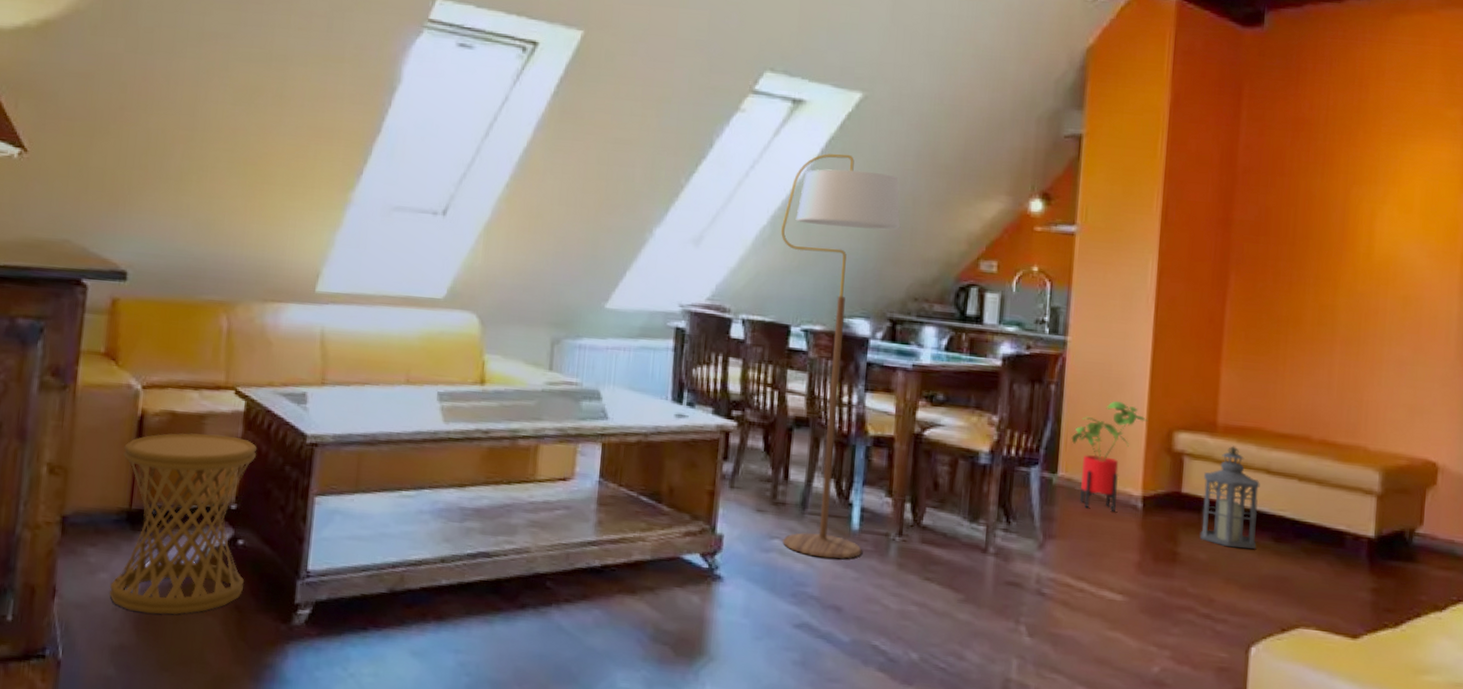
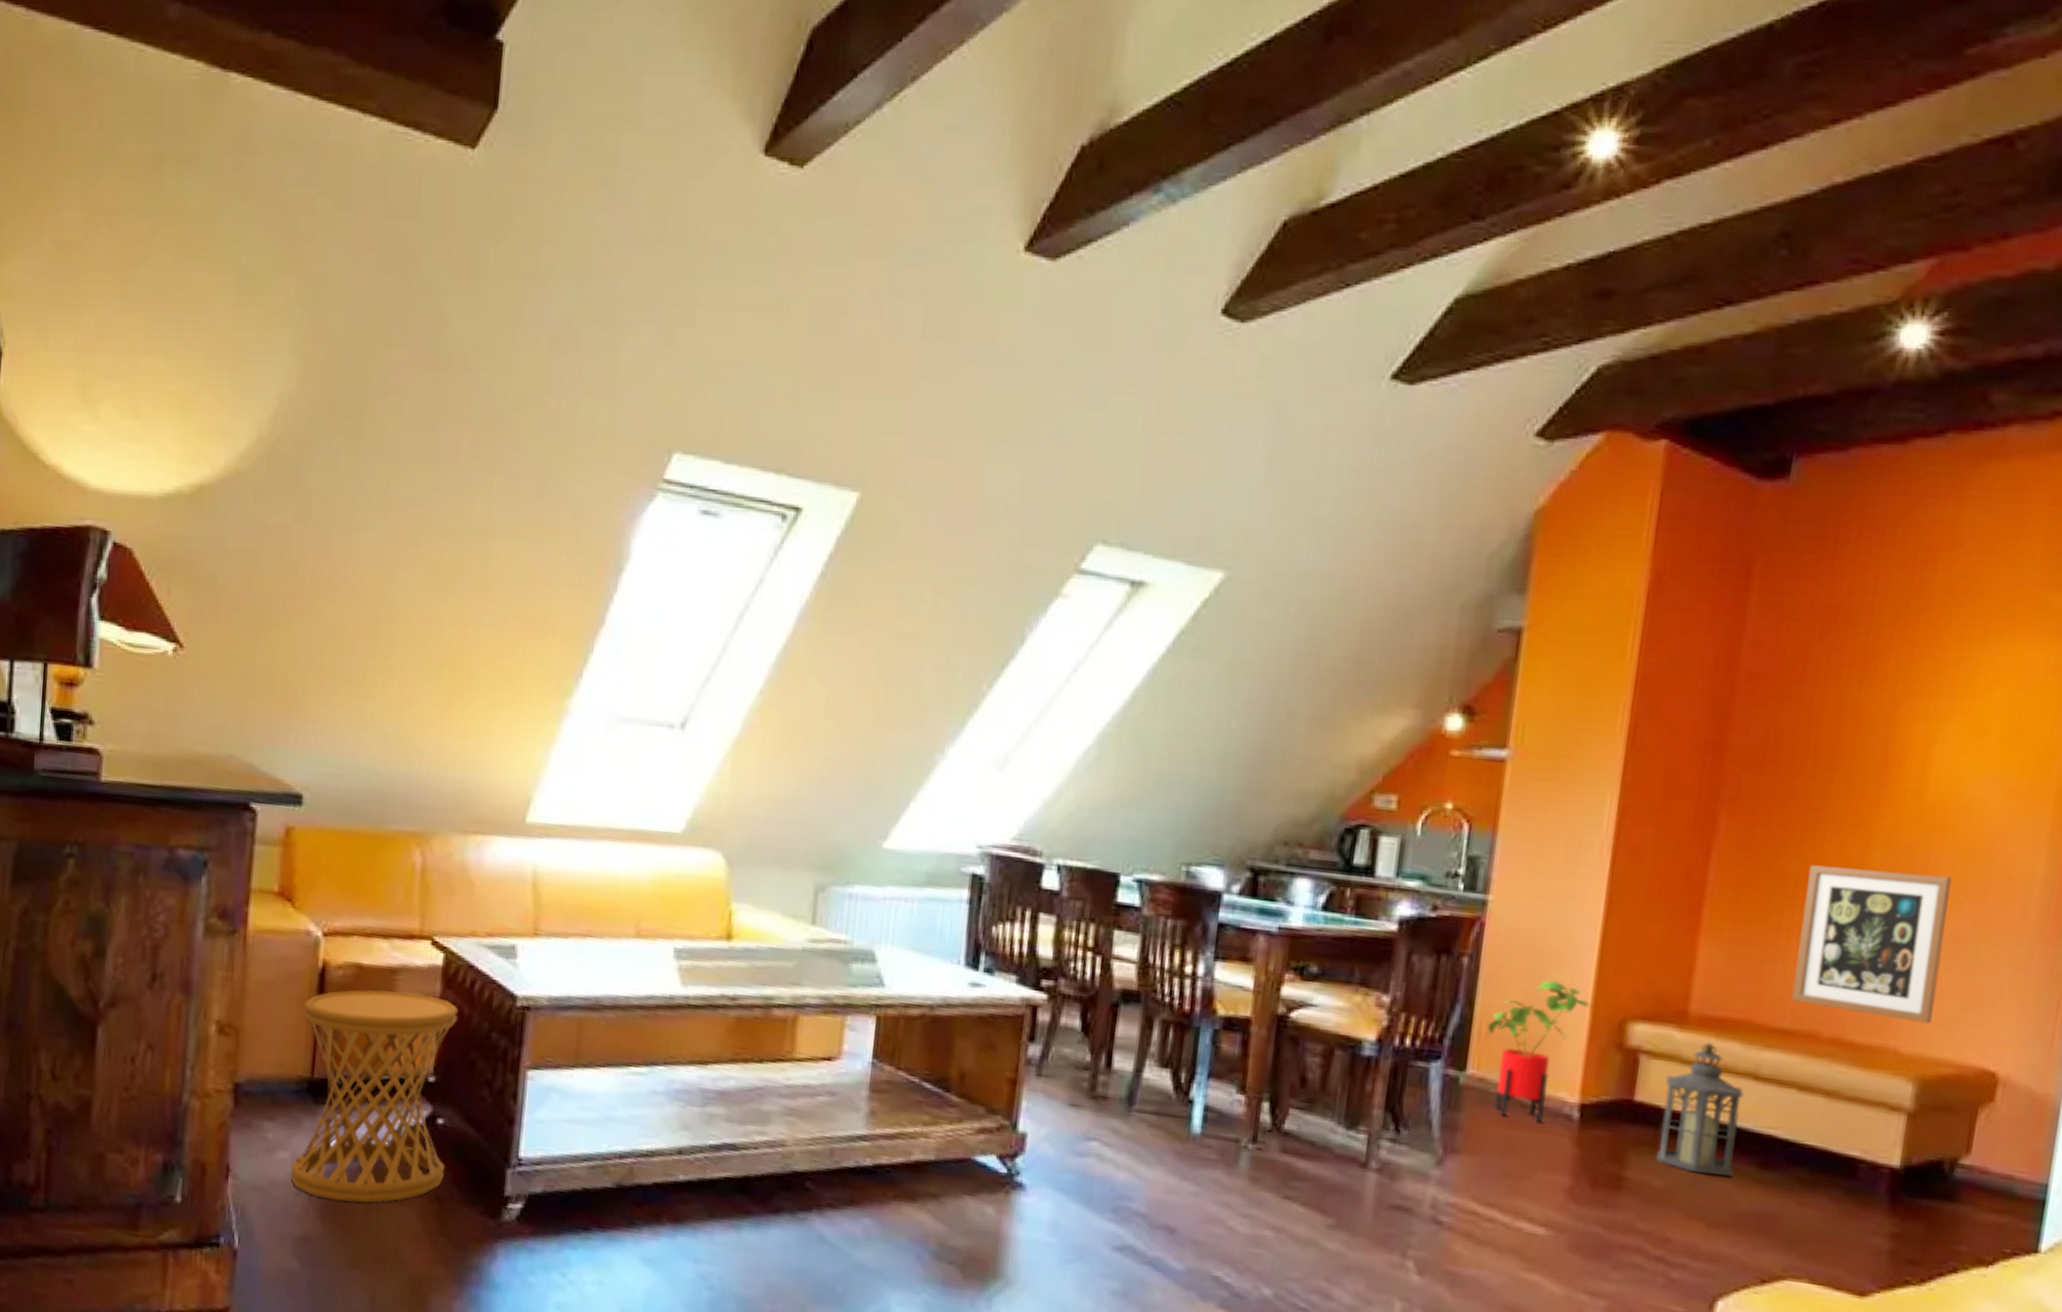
floor lamp: present [781,153,901,559] -> none [1102,651,1270,1169]
wall art: none [1289,309,1395,427] -> present [1791,864,1952,1024]

